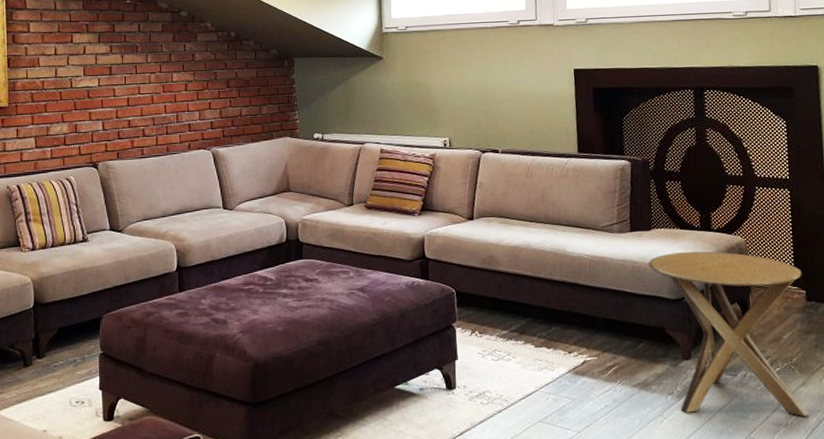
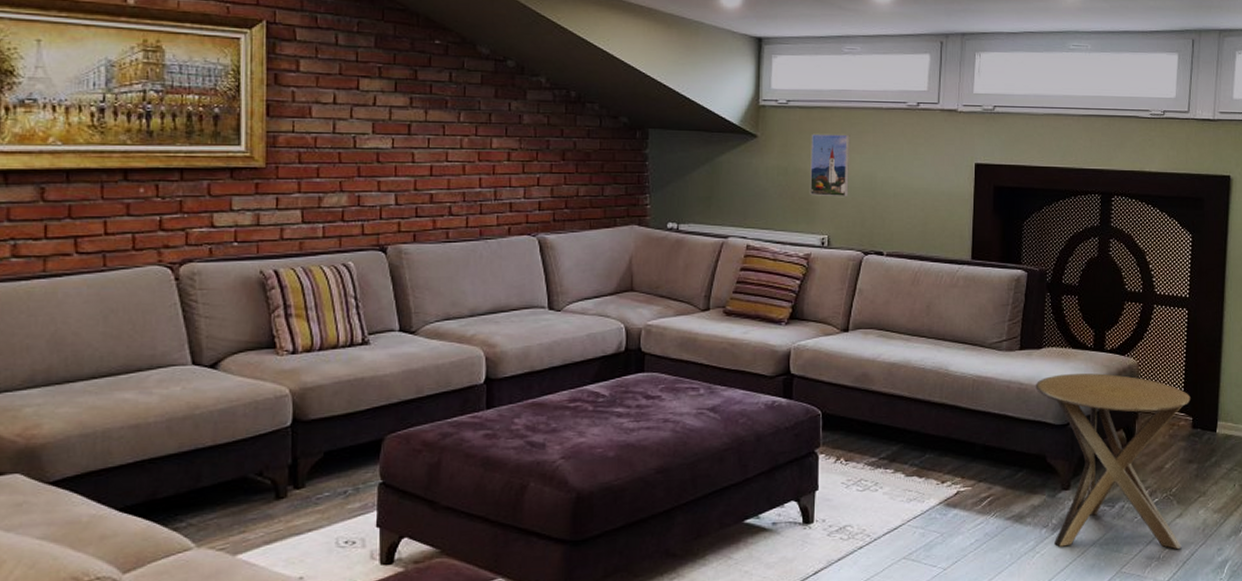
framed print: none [428,51,464,105] -> present [809,133,850,198]

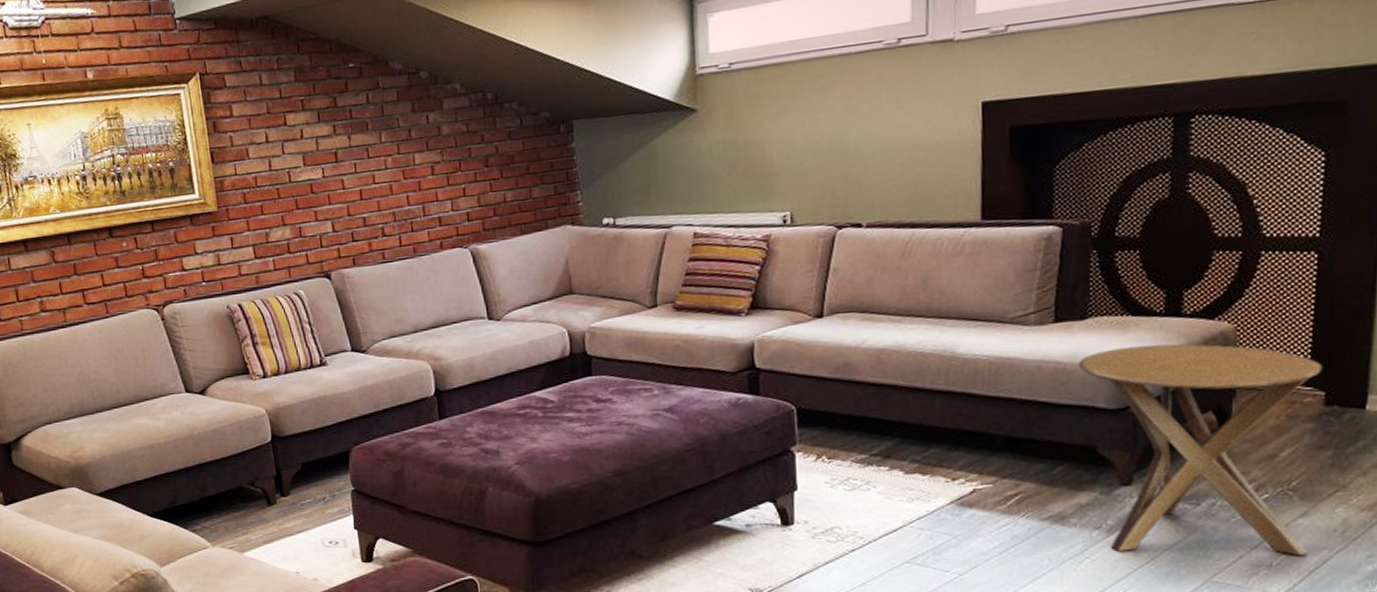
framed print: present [809,133,850,198] -> none [761,91,814,169]

